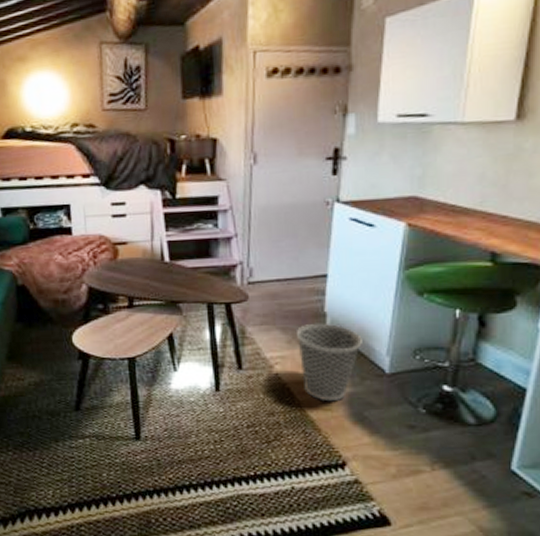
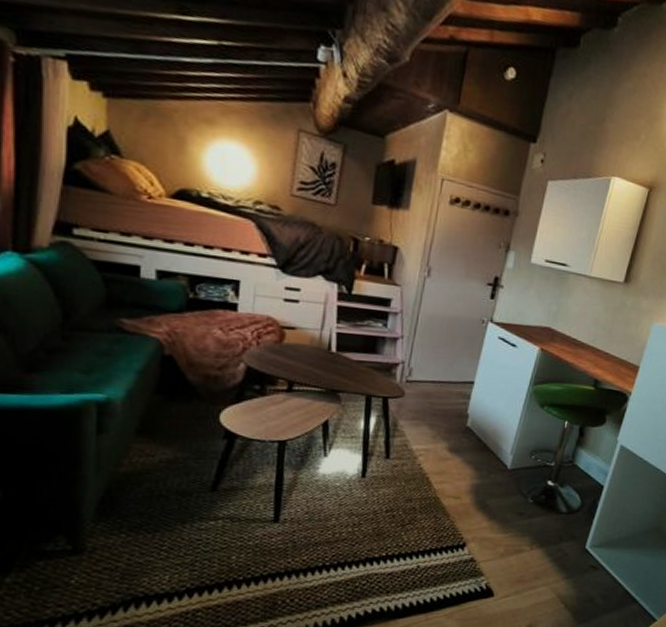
wastebasket: present [296,323,362,402] -> none [441,422,494,491]

